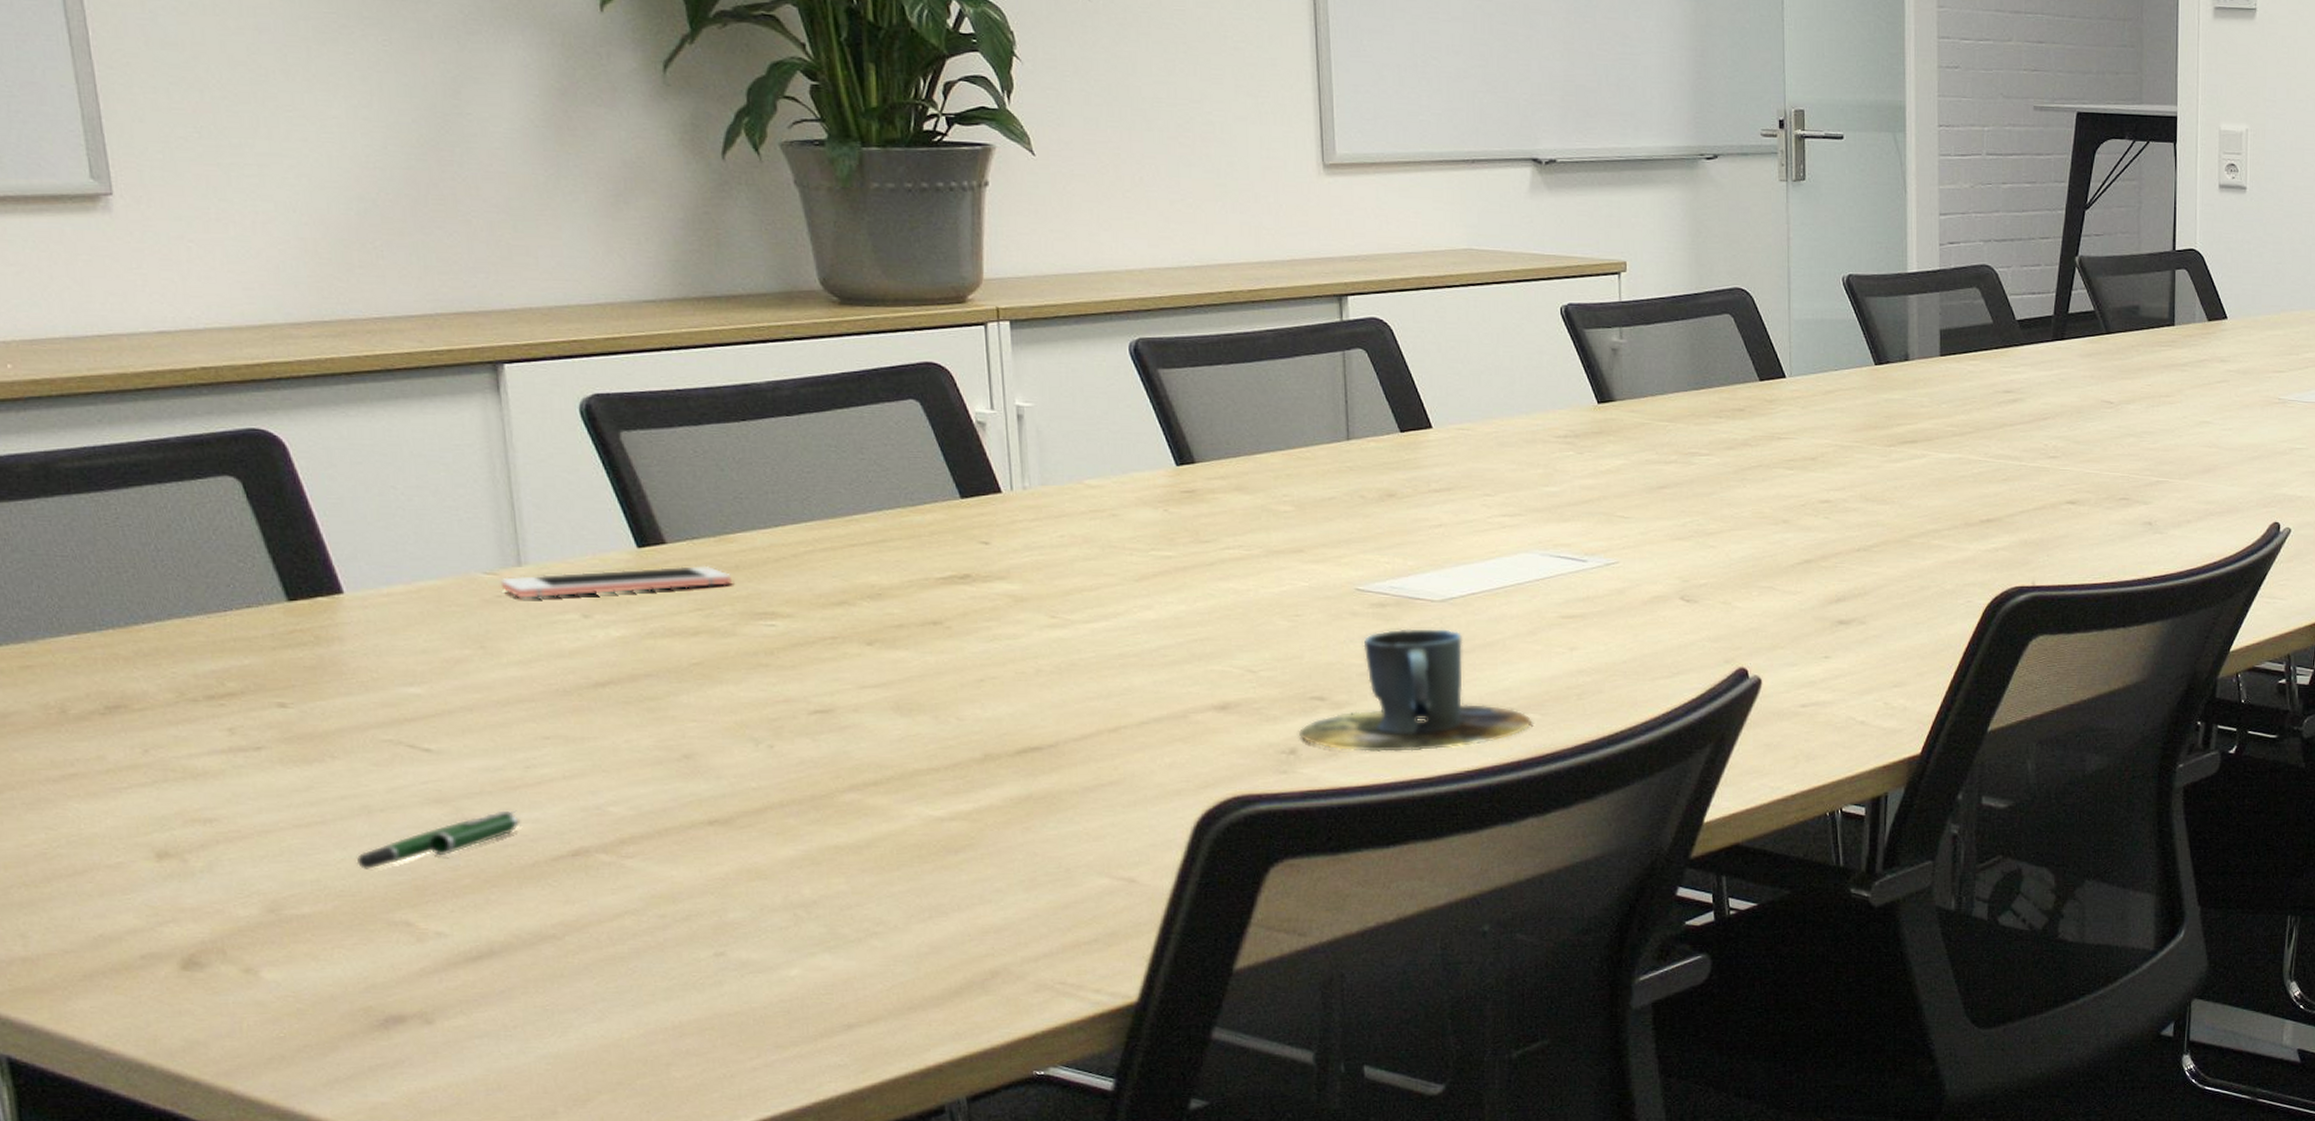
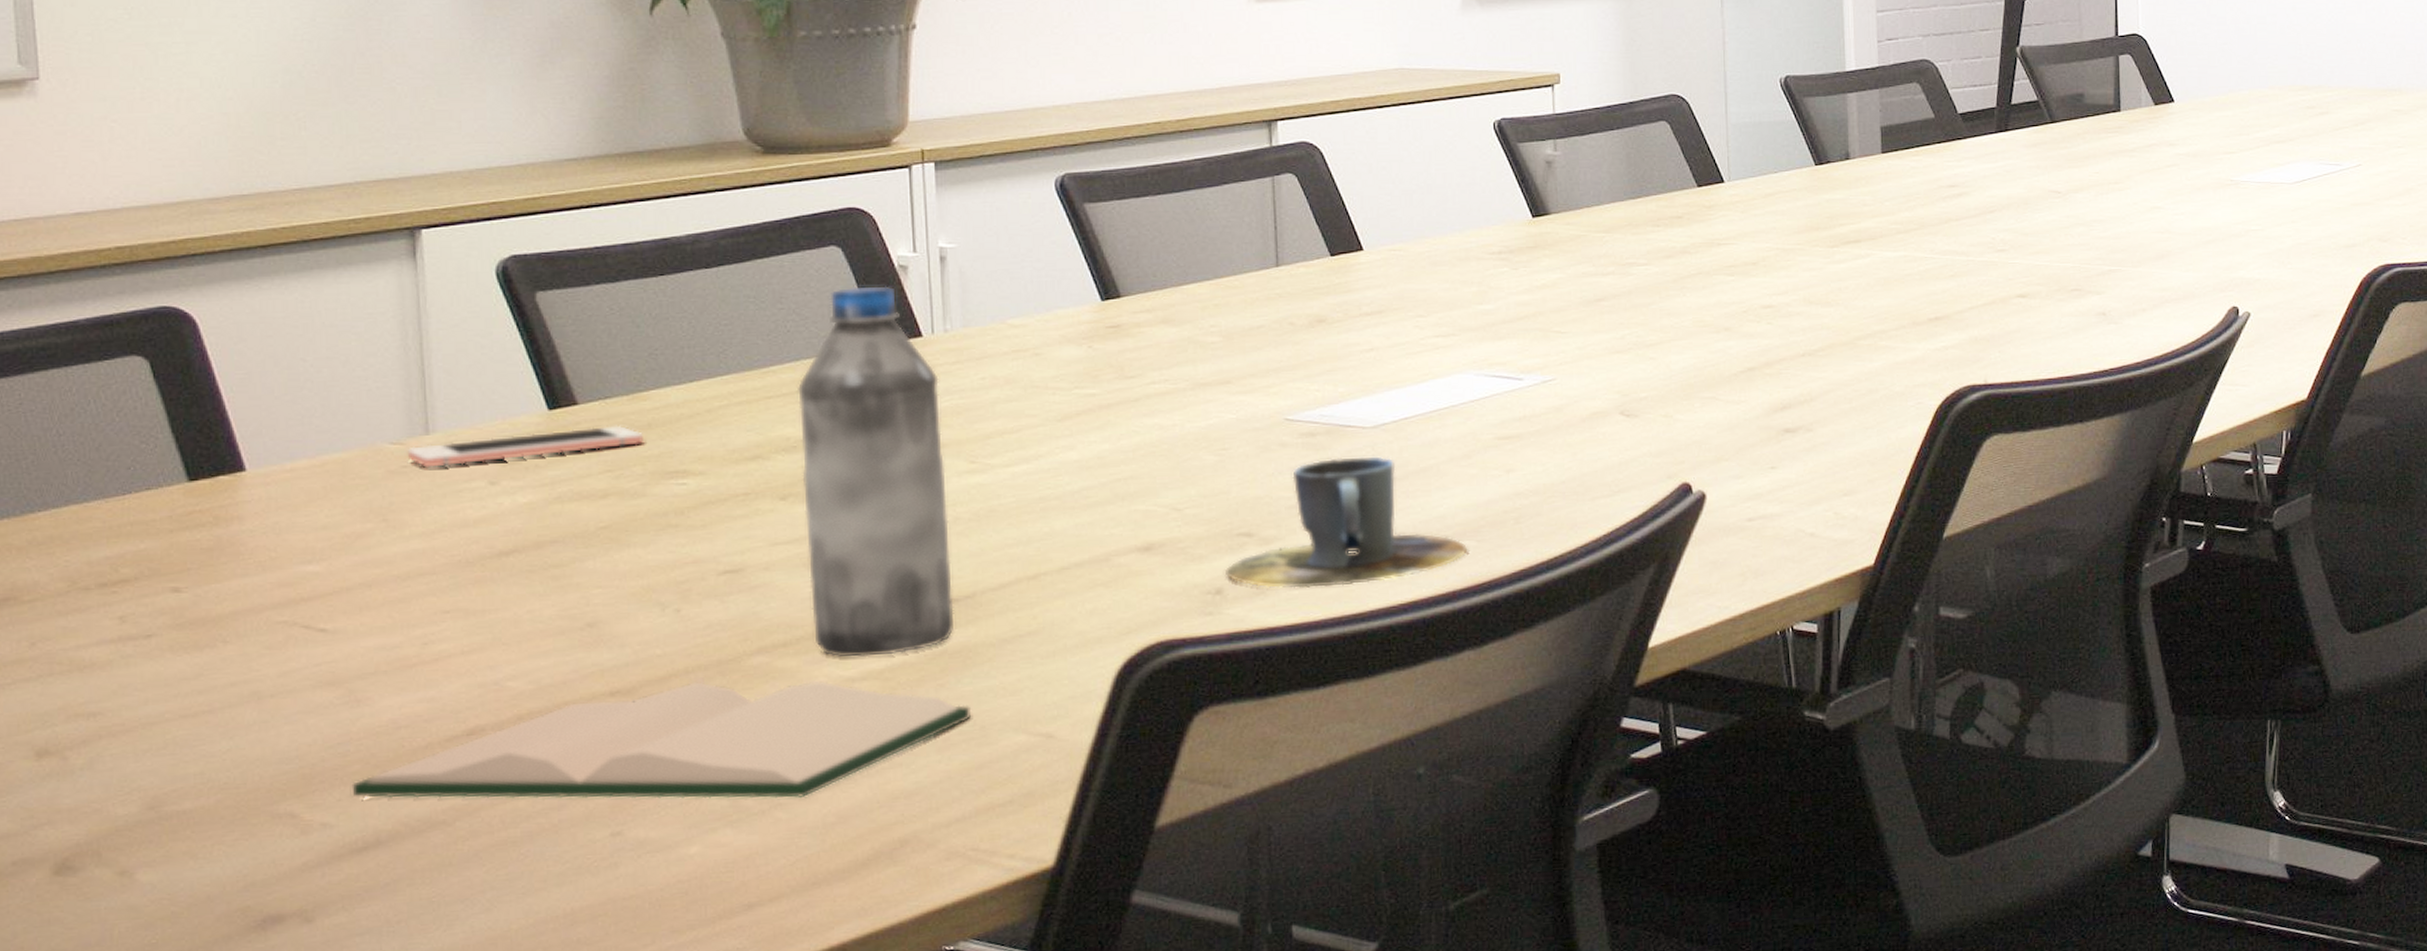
pen: present [356,810,519,869] -> none [242,689,414,759]
hardback book: none [463,814,1056,929] -> present [351,680,971,799]
water bottle: none [879,440,1039,798] -> present [796,286,955,658]

